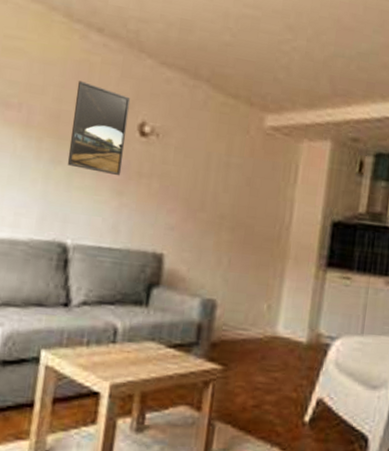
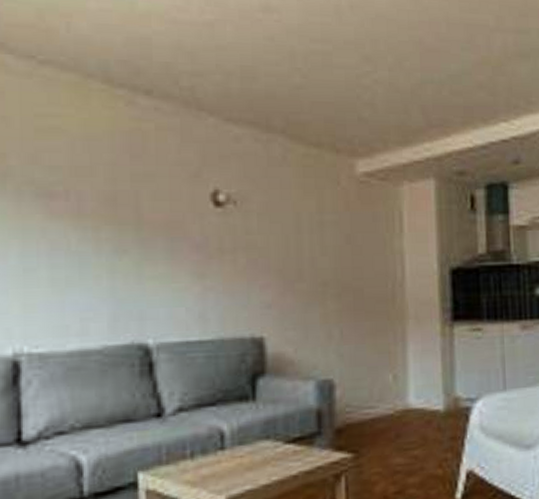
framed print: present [67,81,131,176] -> none [131,154,199,257]

